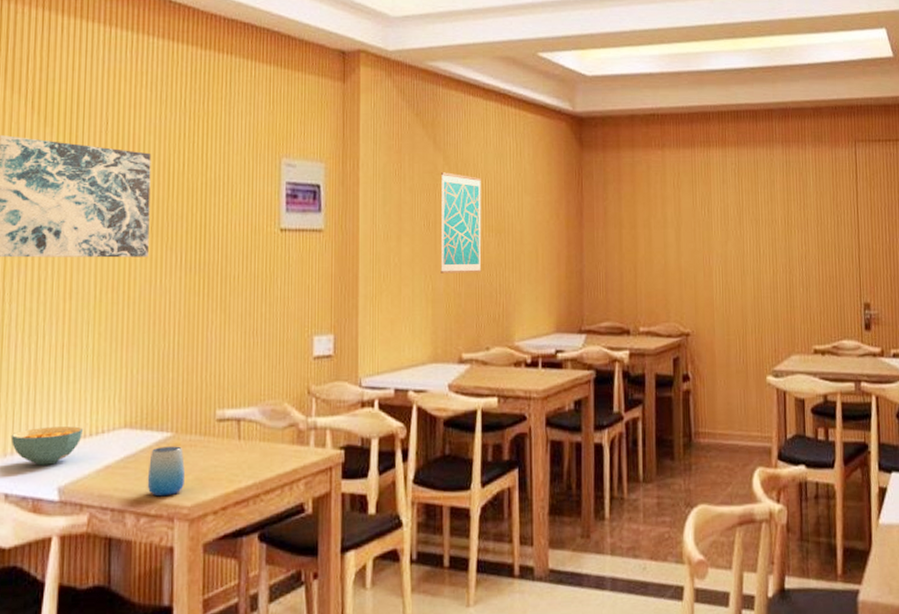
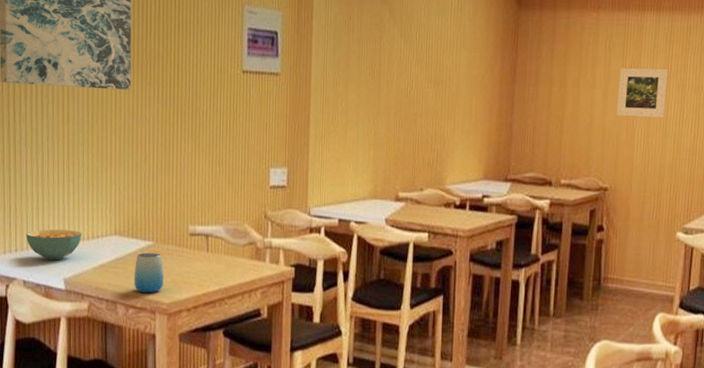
wall art: present [440,172,482,274] -> none [382,25,423,121]
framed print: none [690,204,741,256] -> present [617,68,668,118]

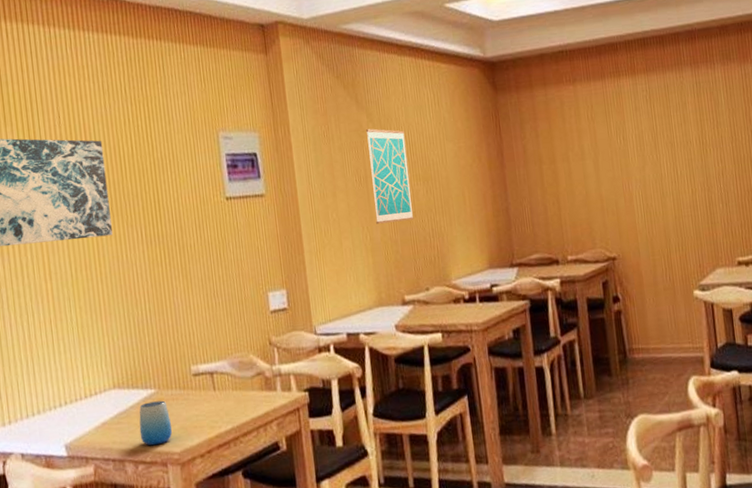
cereal bowl: present [25,229,81,260] -> none [18,391,79,427]
wall art: none [382,25,423,121] -> present [365,129,414,224]
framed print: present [617,68,668,118] -> none [606,129,659,184]

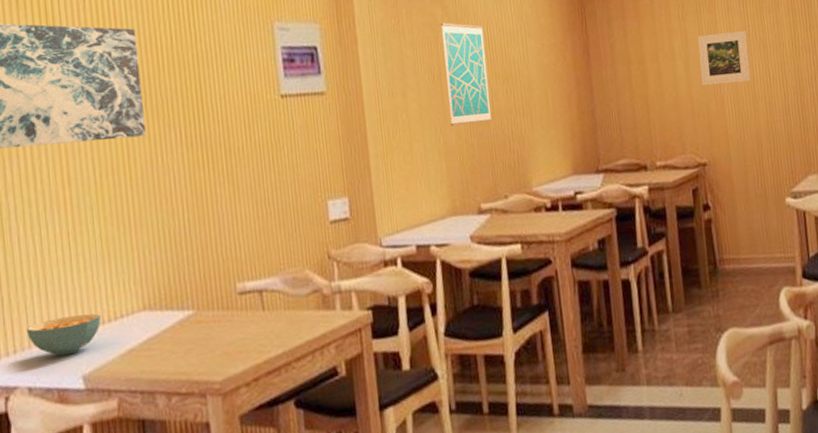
cereal bowl: none [18,391,79,427] -> present [26,313,101,356]
cup: present [139,400,172,446] -> none [173,323,213,375]
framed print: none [606,129,659,184] -> present [697,30,751,86]

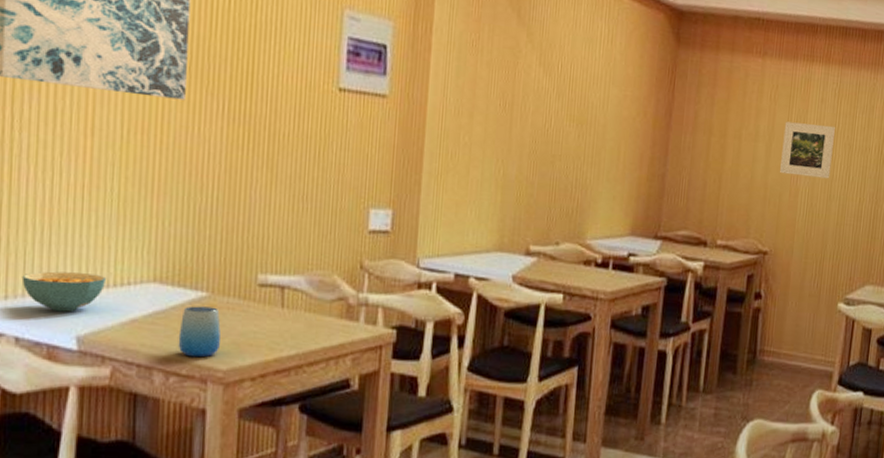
cup: none [173,323,213,375] -> present [178,306,221,358]
wall art: present [440,23,493,126] -> none [514,50,567,164]

